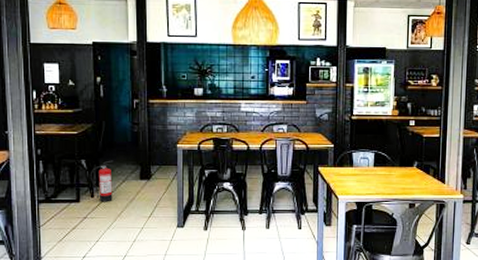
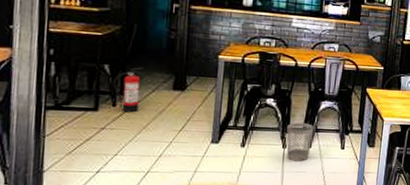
wastebasket: none [245,205,271,242] -> present [286,122,315,161]

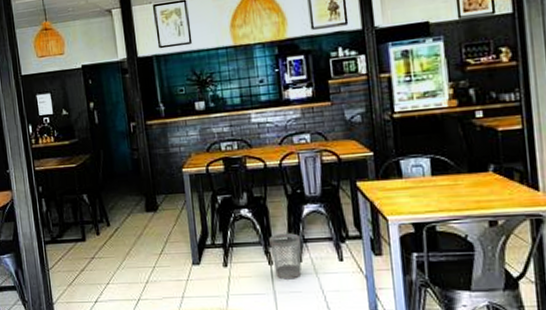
fire extinguisher: present [112,67,144,113] -> none [93,192,119,240]

